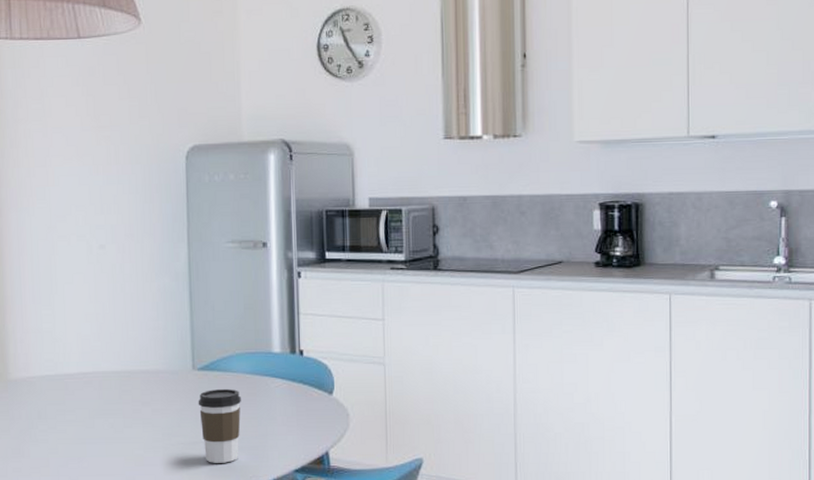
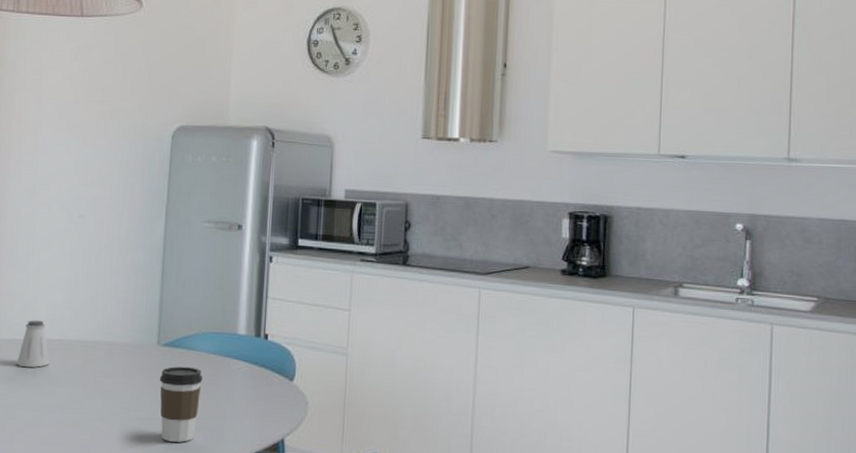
saltshaker: none [52,354,85,402] -> present [16,320,49,368]

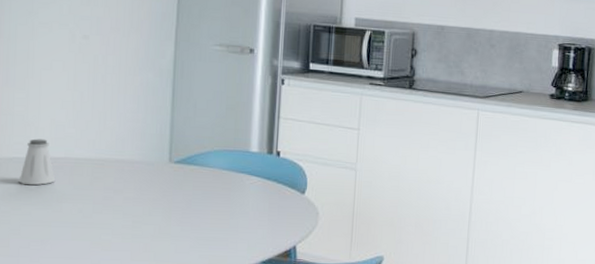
coffee cup: present [159,366,202,442] -> none [171,181,215,252]

